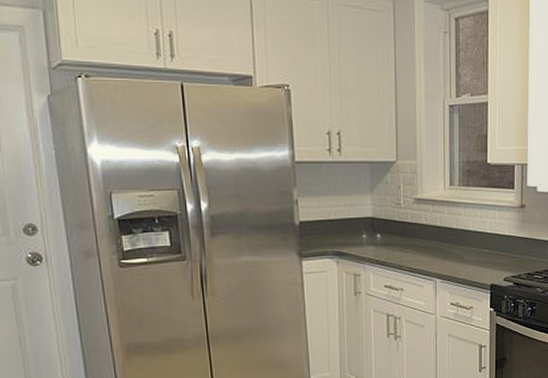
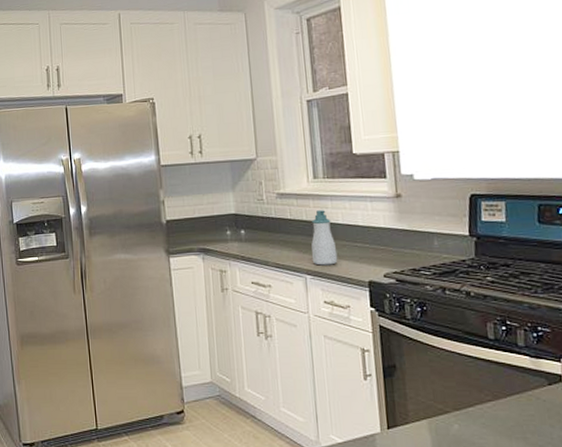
soap bottle: none [442,217,466,270] -> present [311,210,338,266]

